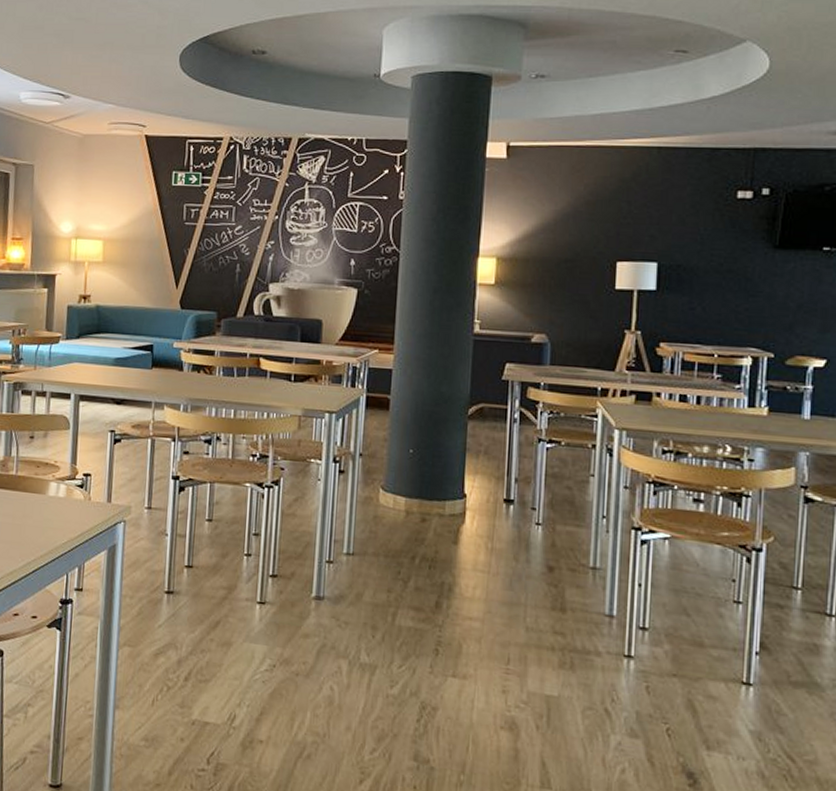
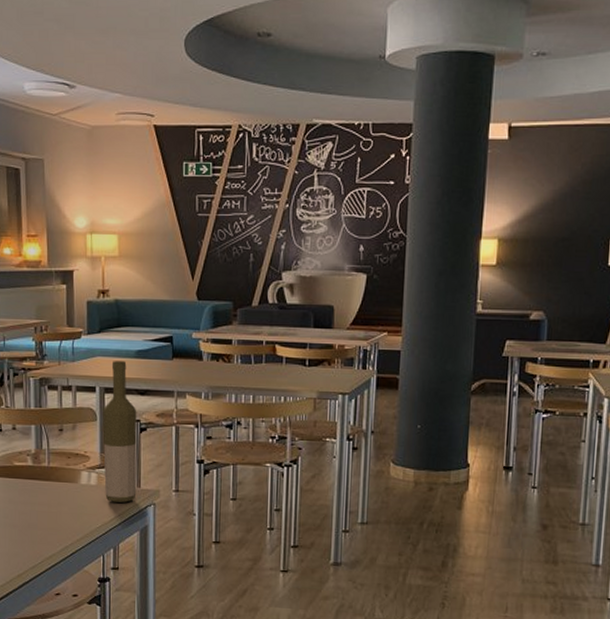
bottle: none [73,368,112,518] -> present [102,361,137,503]

